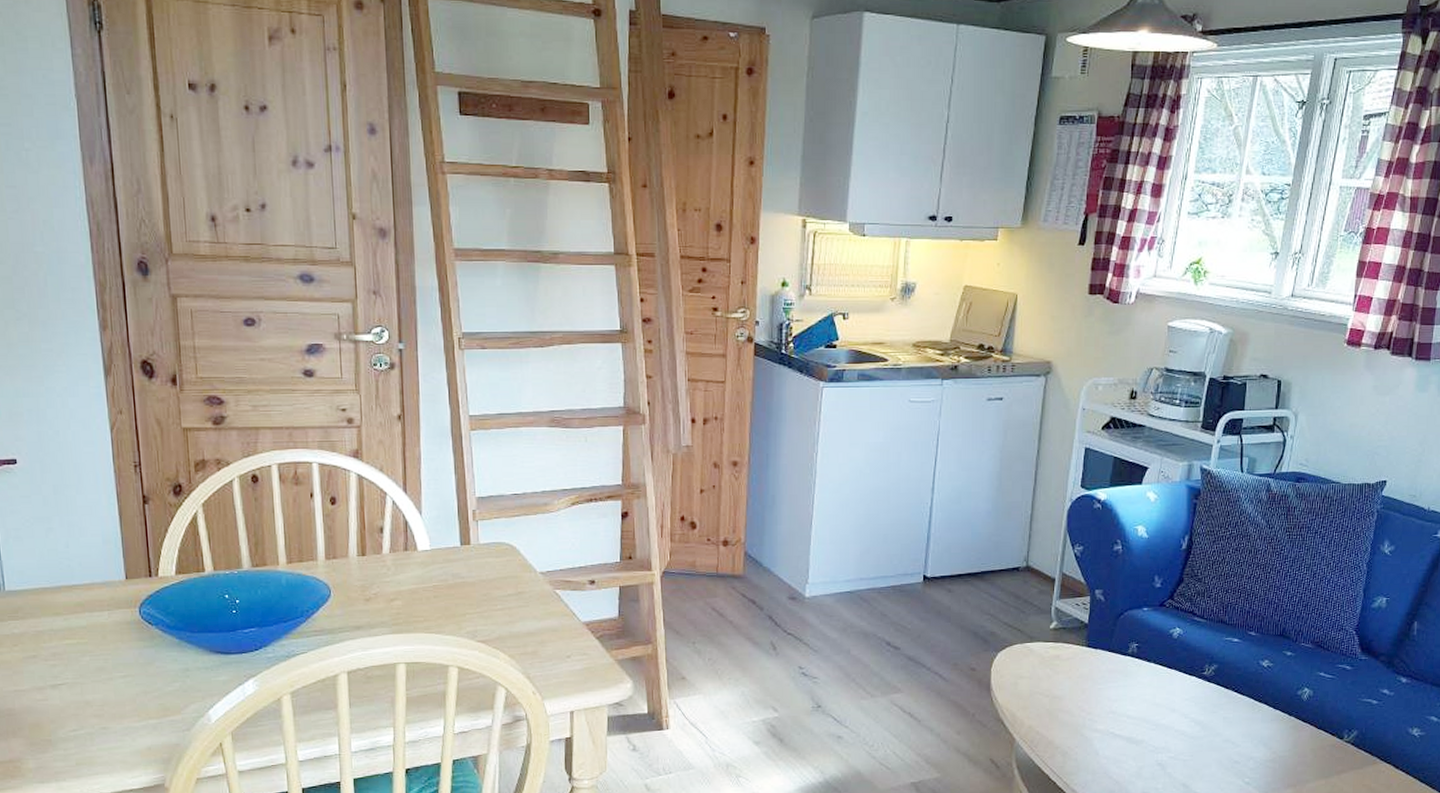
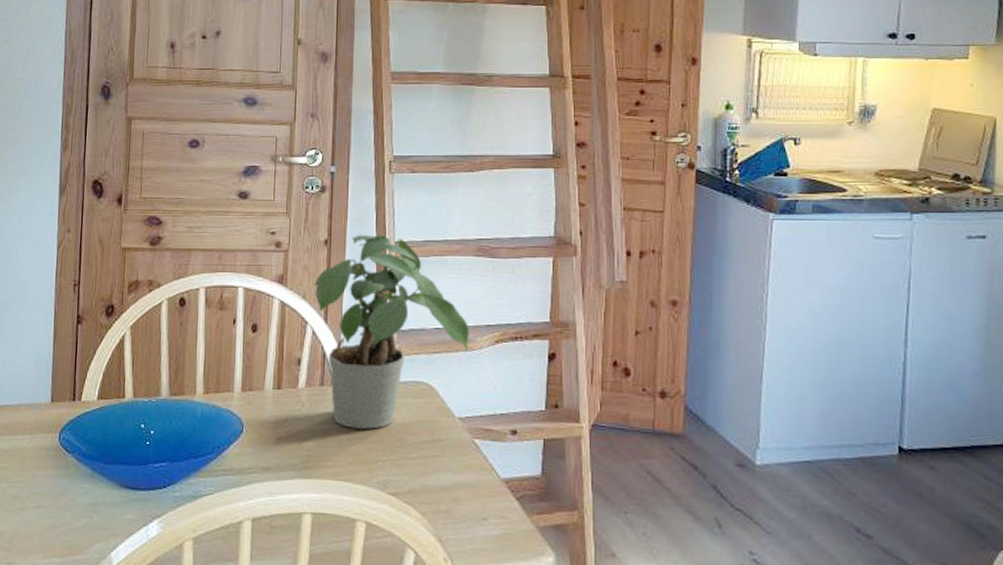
potted plant: none [390,408,547,587] -> present [314,234,469,429]

